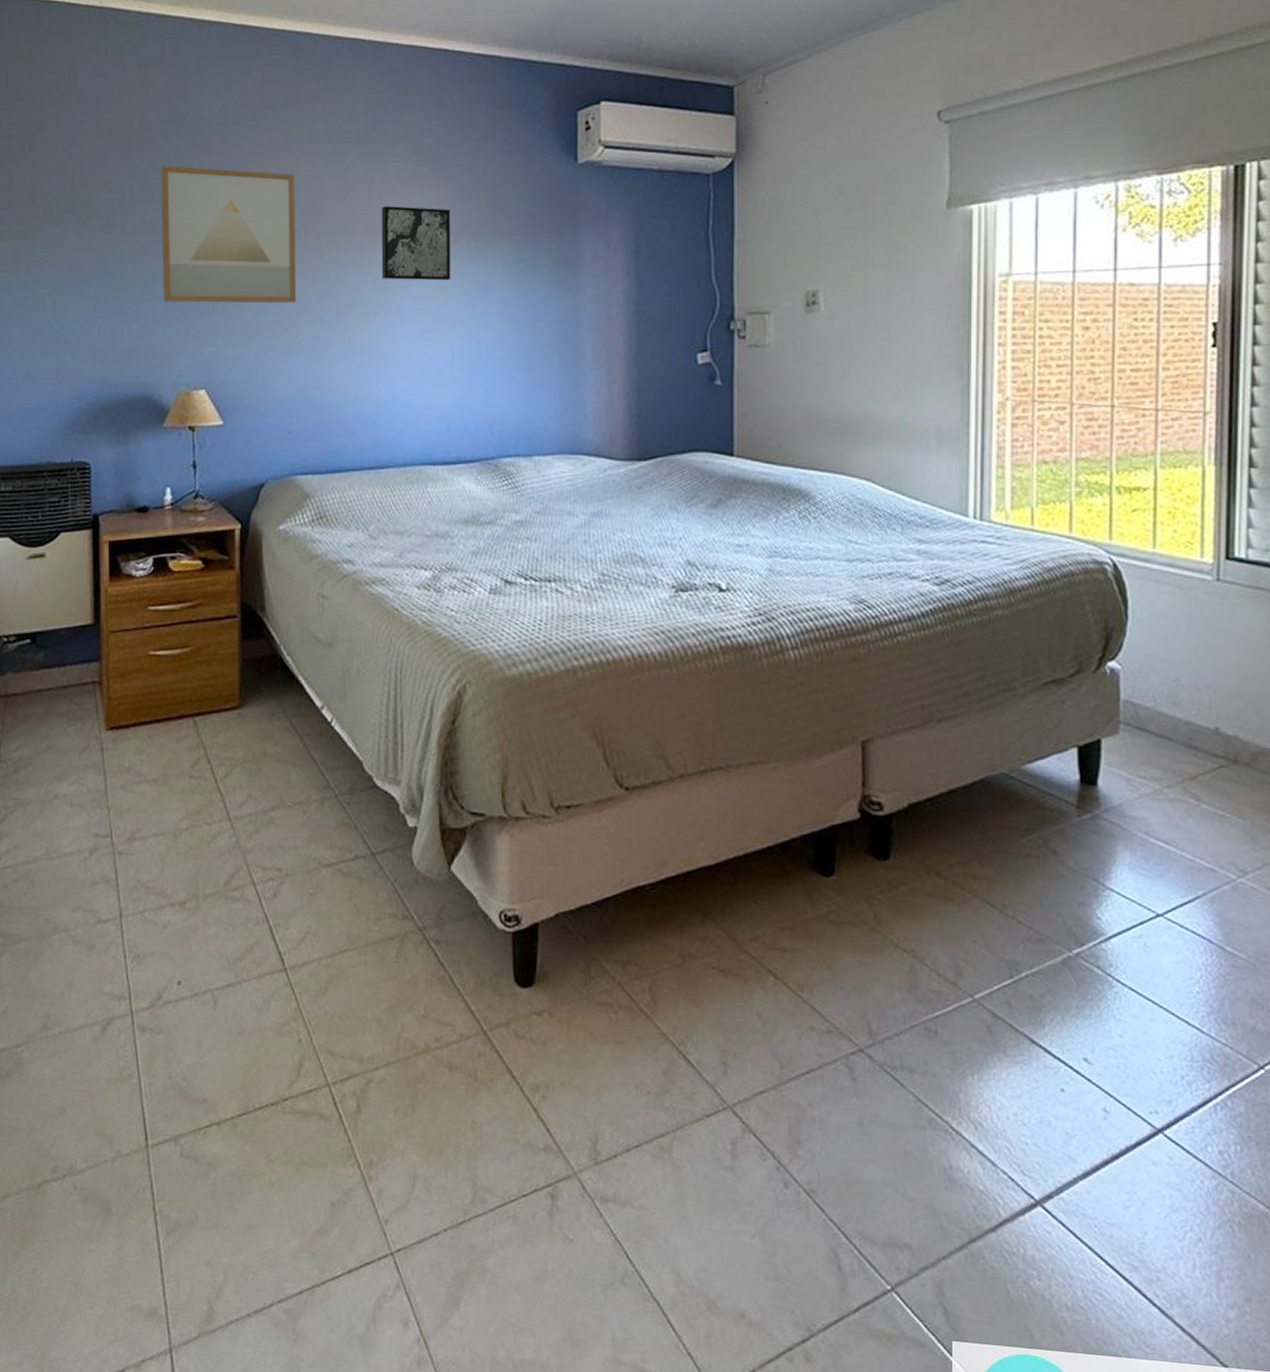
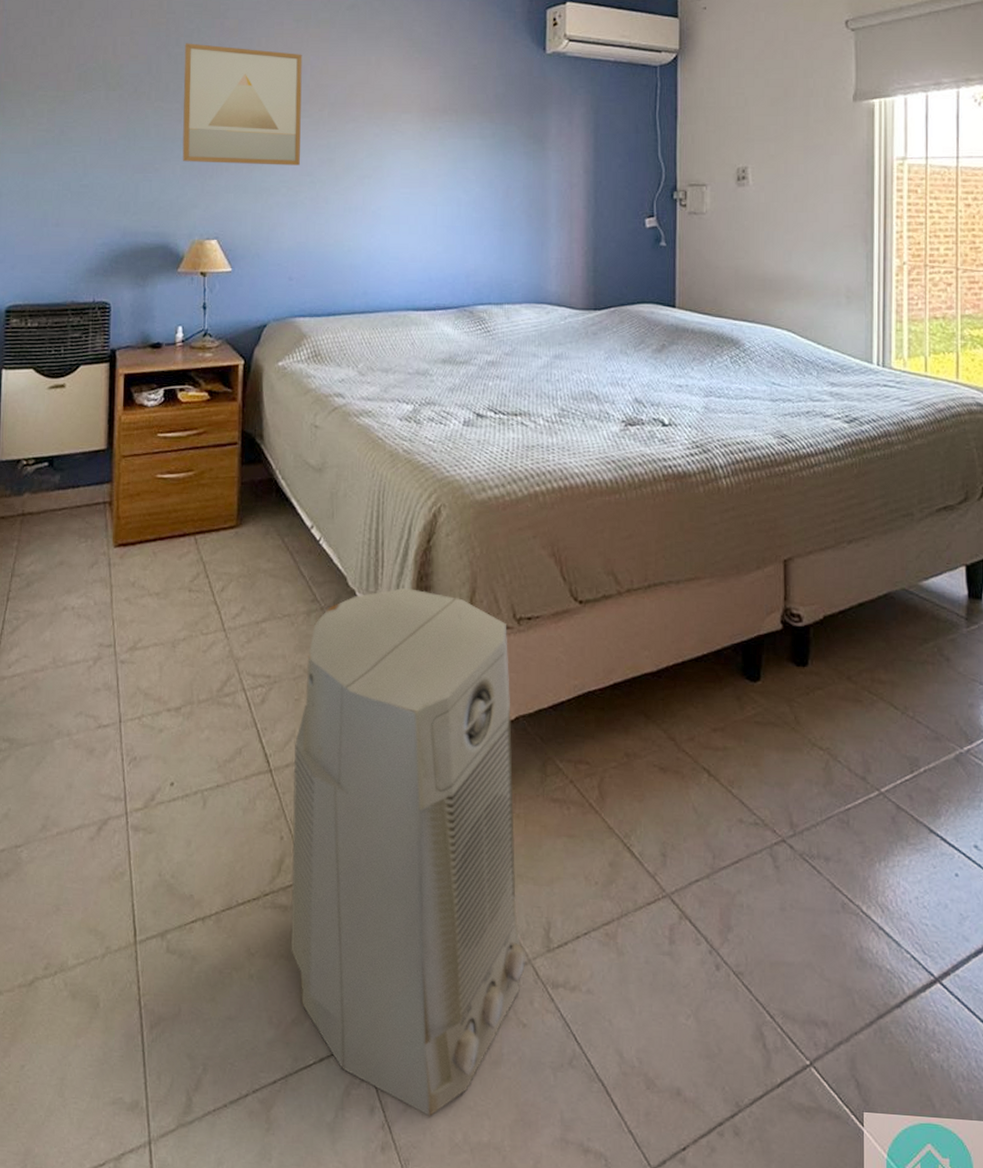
air purifier: none [310,773,572,1332] -> present [291,587,527,1116]
wall art: present [381,206,451,281] -> none [375,84,437,150]

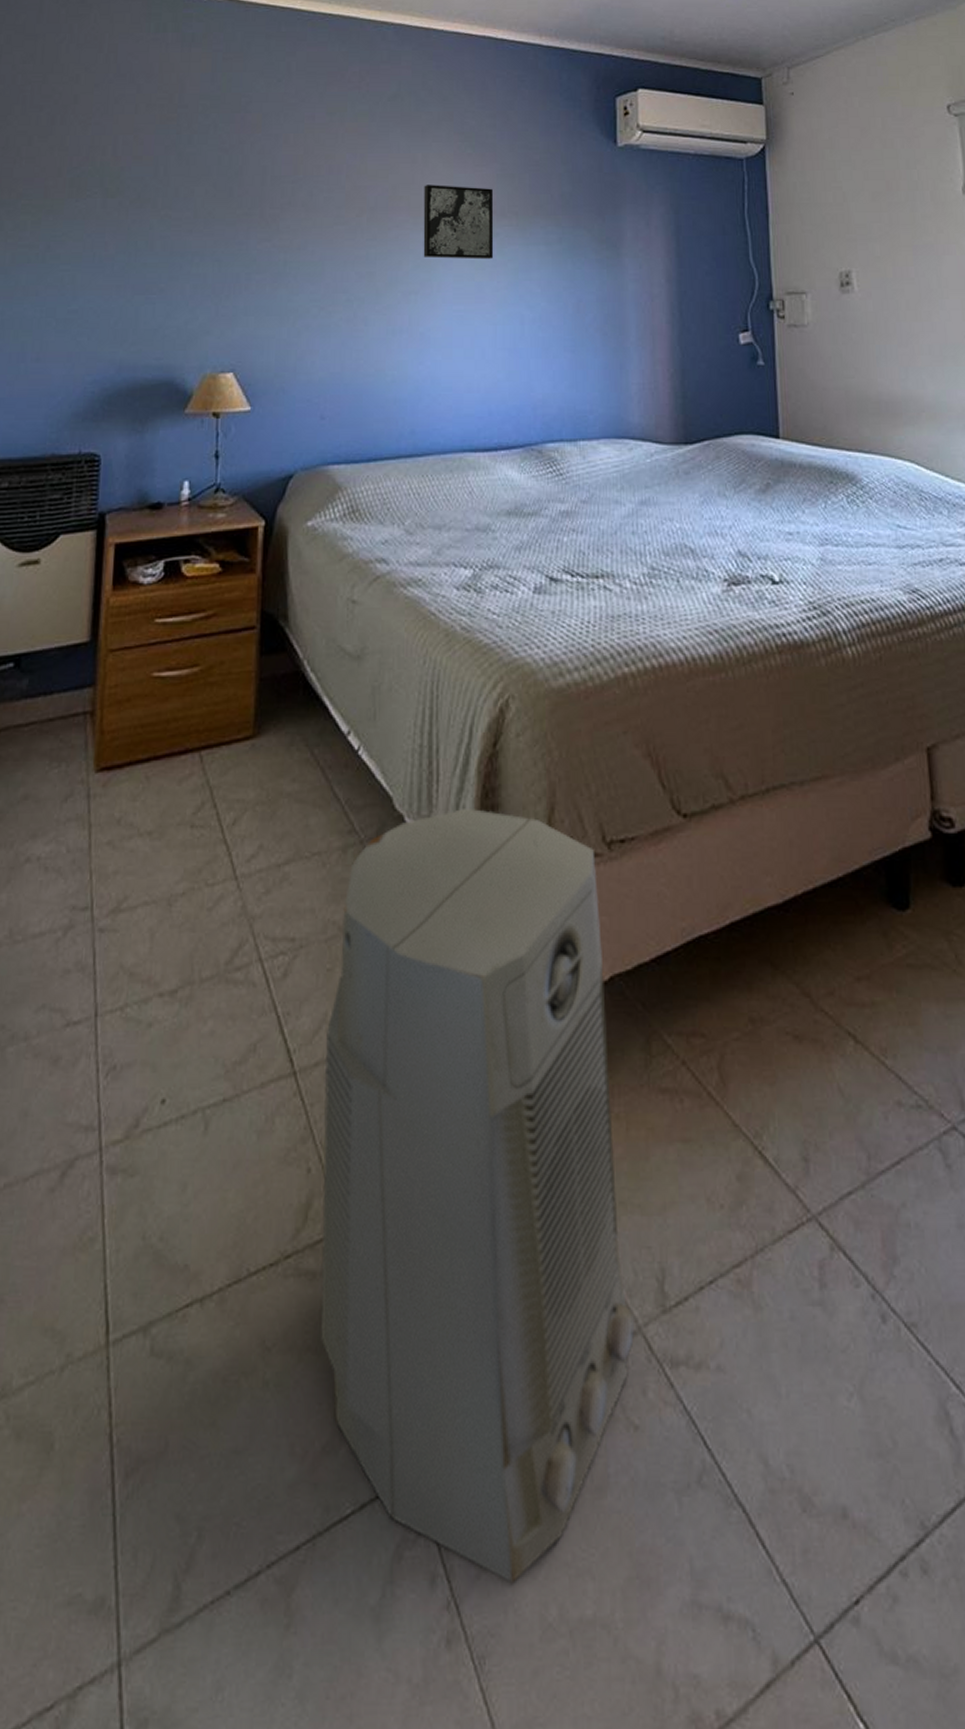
wall art: present [182,43,302,166] -> none [193,141,337,282]
wall art: none [375,84,437,150] -> present [423,185,494,260]

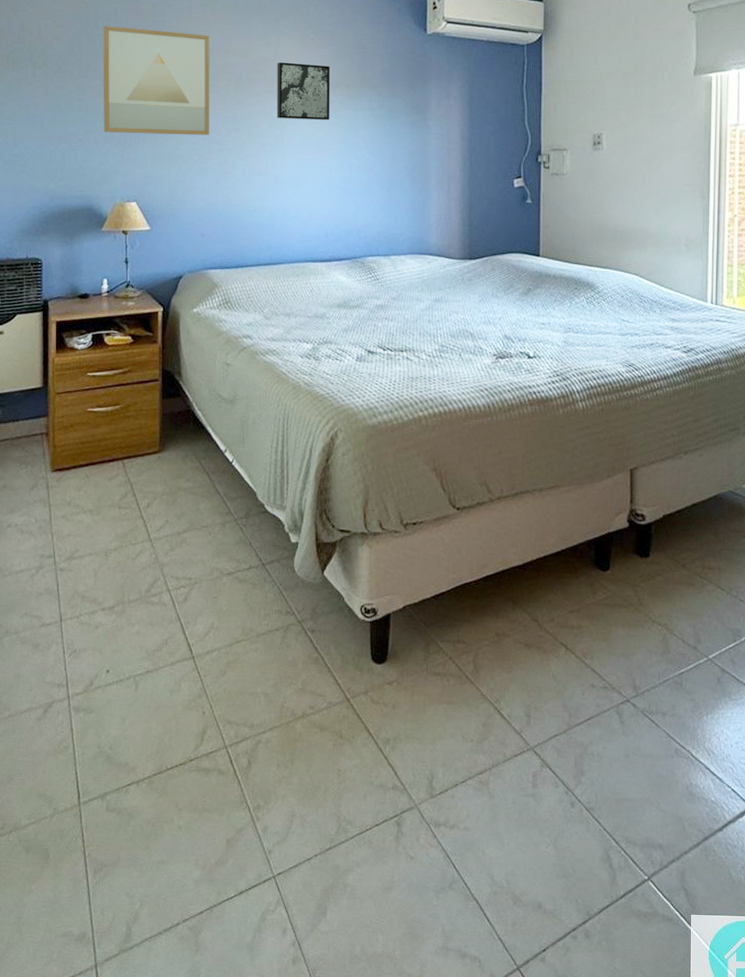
wall art: none [193,141,337,282] -> present [103,25,210,135]
air purifier: present [321,807,635,1582] -> none [213,500,413,934]

